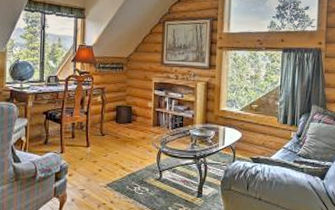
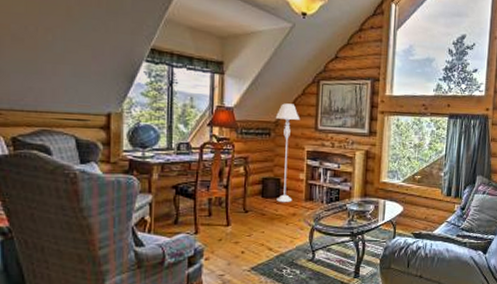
floor lamp: none [127,41,149,128] -> present [275,103,300,203]

